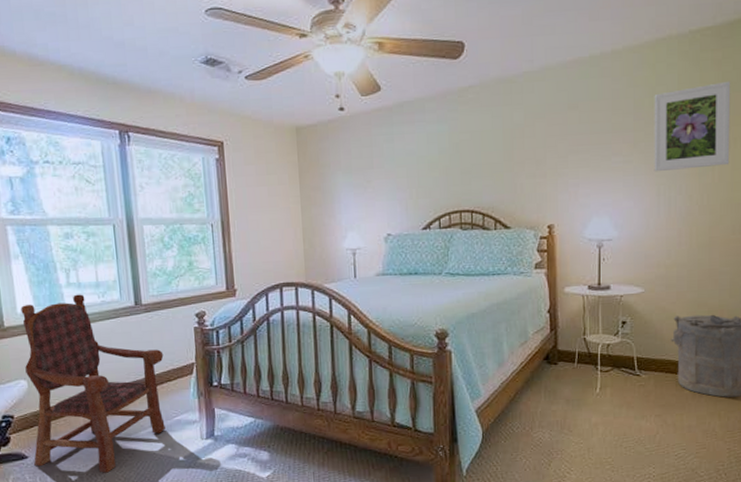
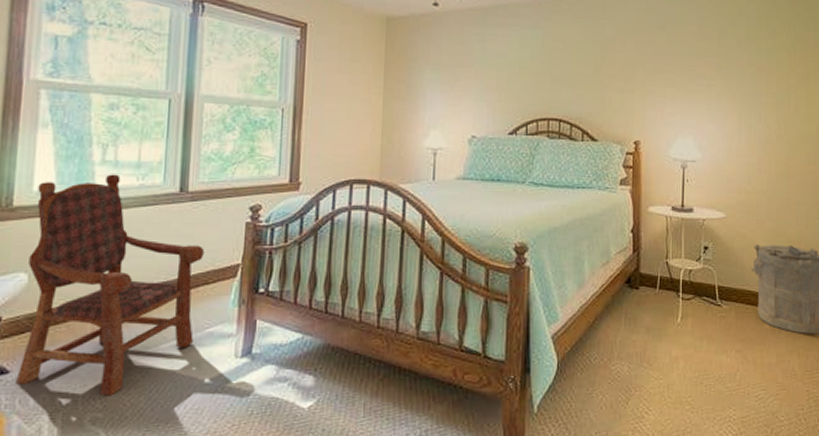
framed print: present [654,80,731,172] -> none [735,20,804,99]

